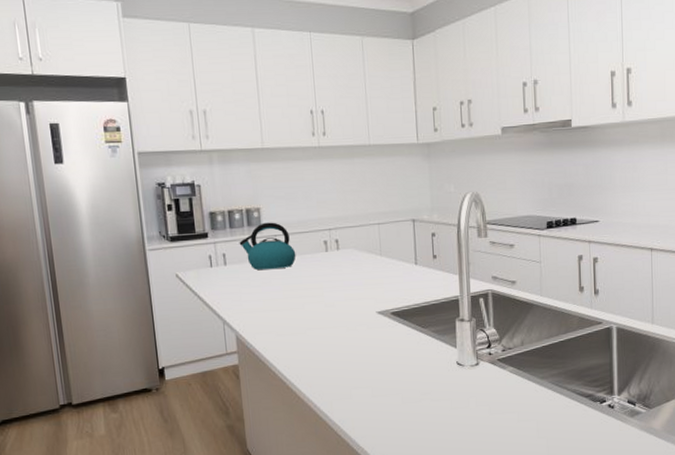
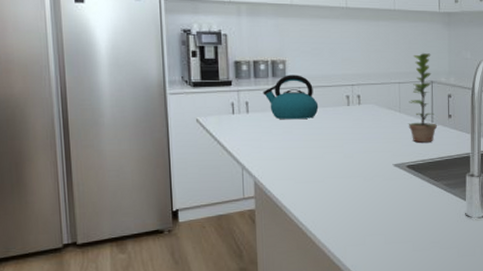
plant: none [390,189,422,287] -> present [408,53,438,143]

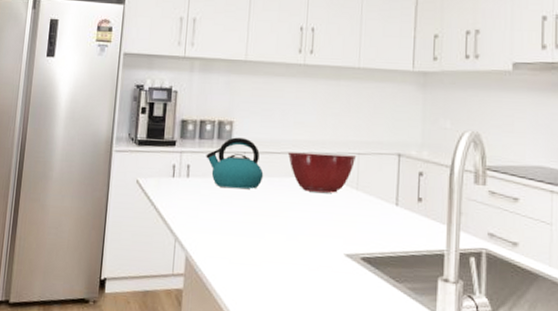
mixing bowl: none [338,85,398,117] -> present [287,152,357,193]
plant: present [408,53,438,143] -> none [366,119,404,231]

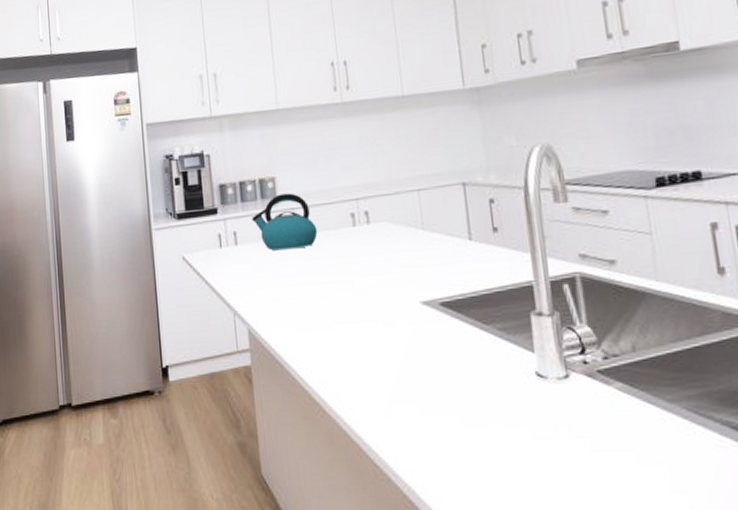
mixing bowl: present [287,152,357,193] -> none [339,193,417,240]

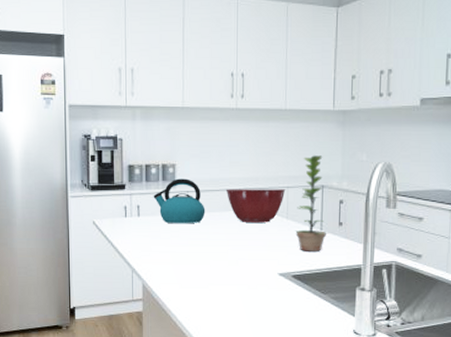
mixing bowl: none [339,193,417,240] -> present [225,189,286,223]
plant: none [434,146,479,270] -> present [295,155,327,252]

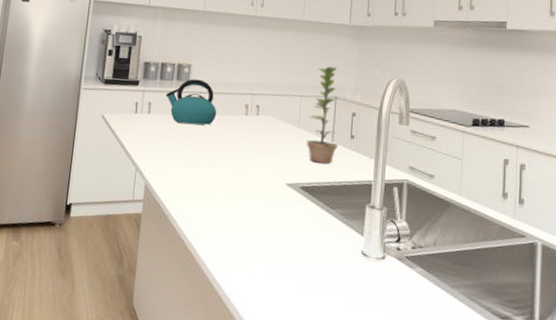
mixing bowl: present [225,189,286,223] -> none [238,93,299,130]

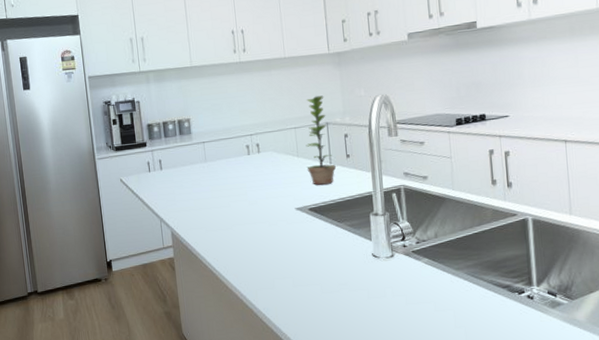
kettle: present [166,79,217,125] -> none [172,130,222,173]

